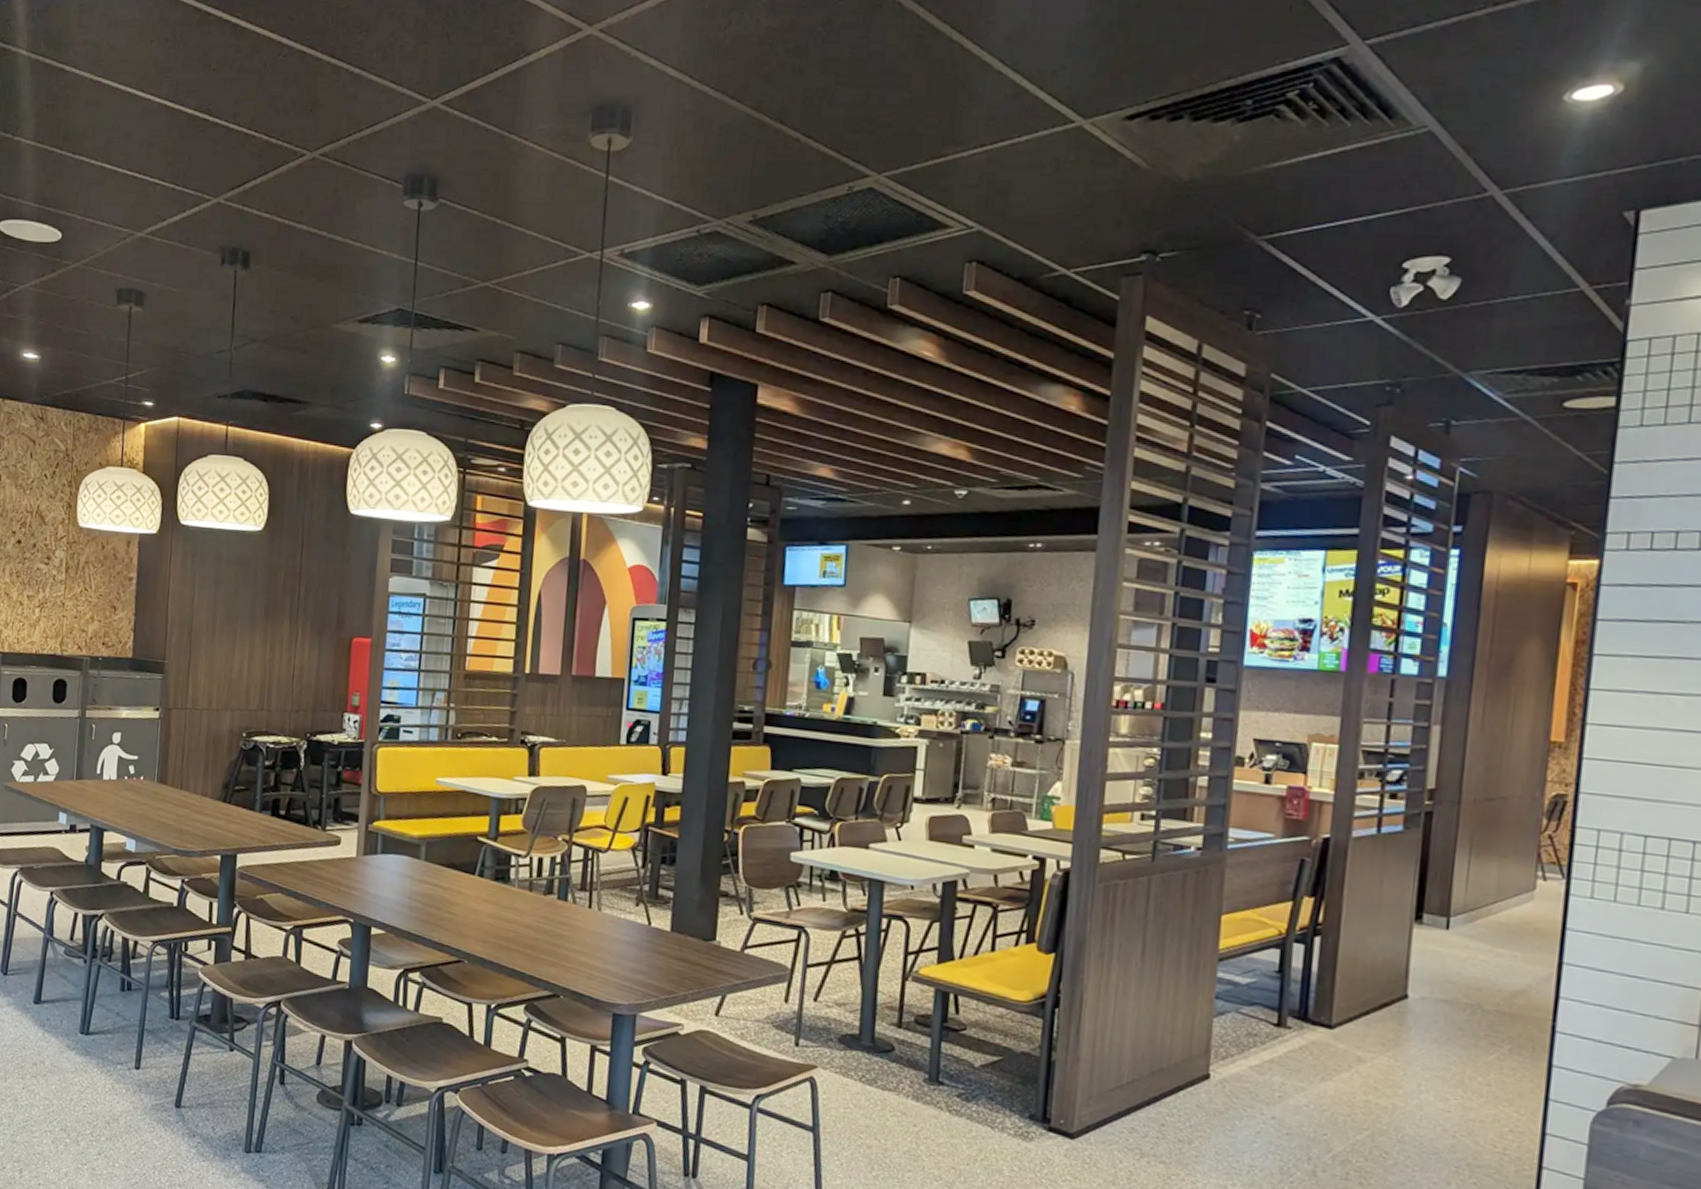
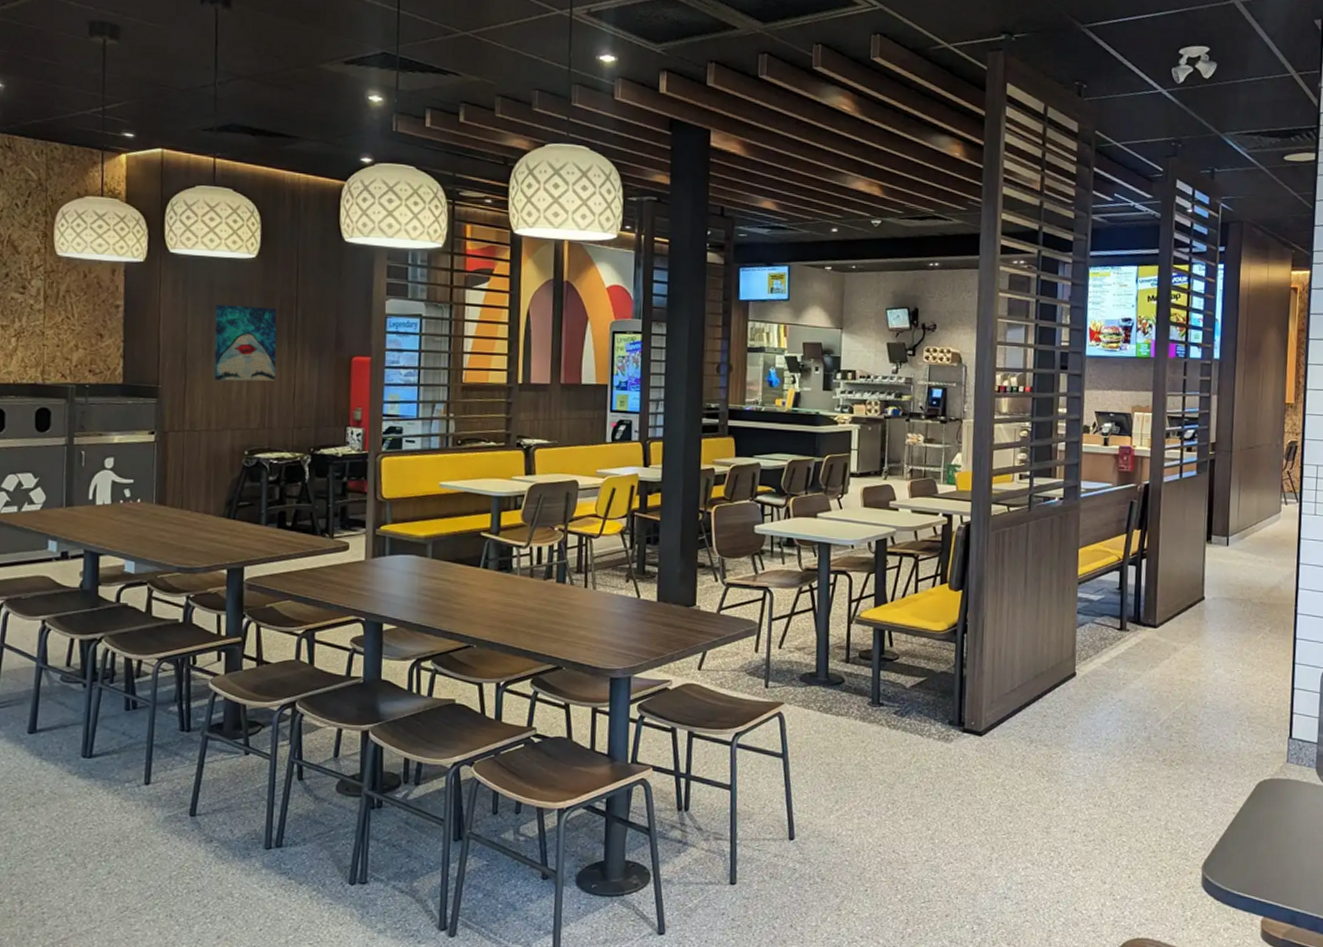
wall art: none [217,578,281,661] -> present [214,304,277,381]

